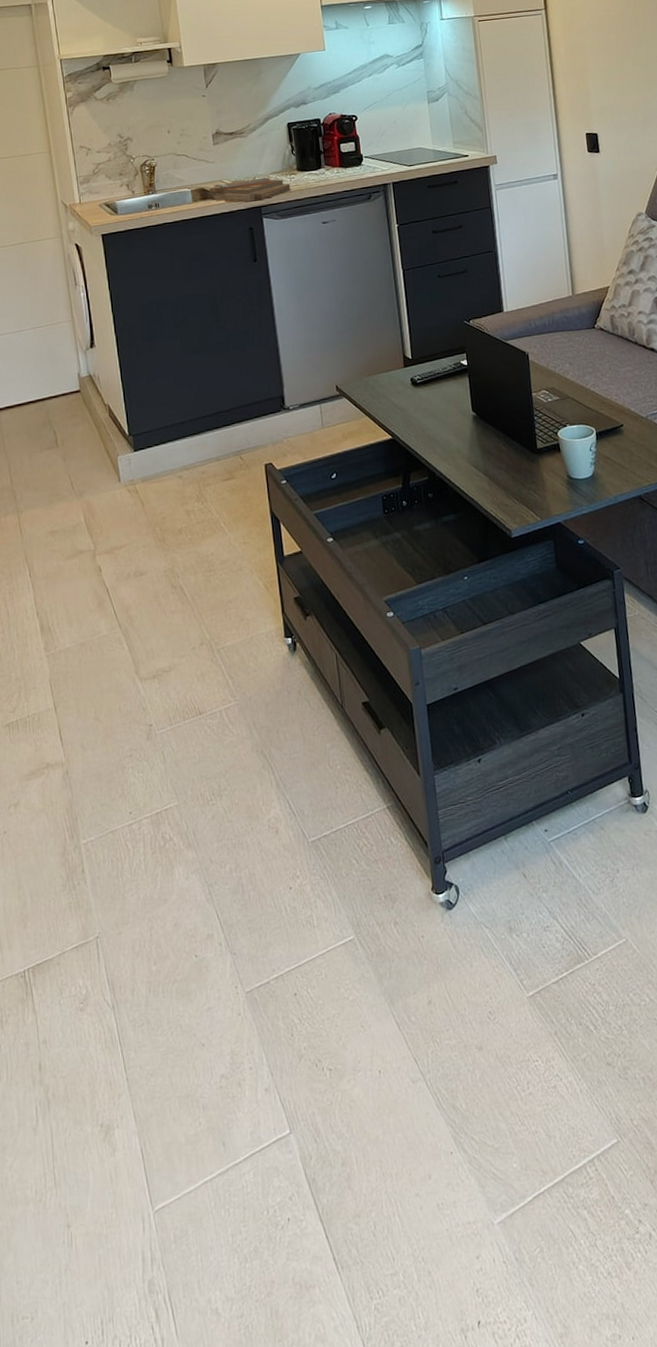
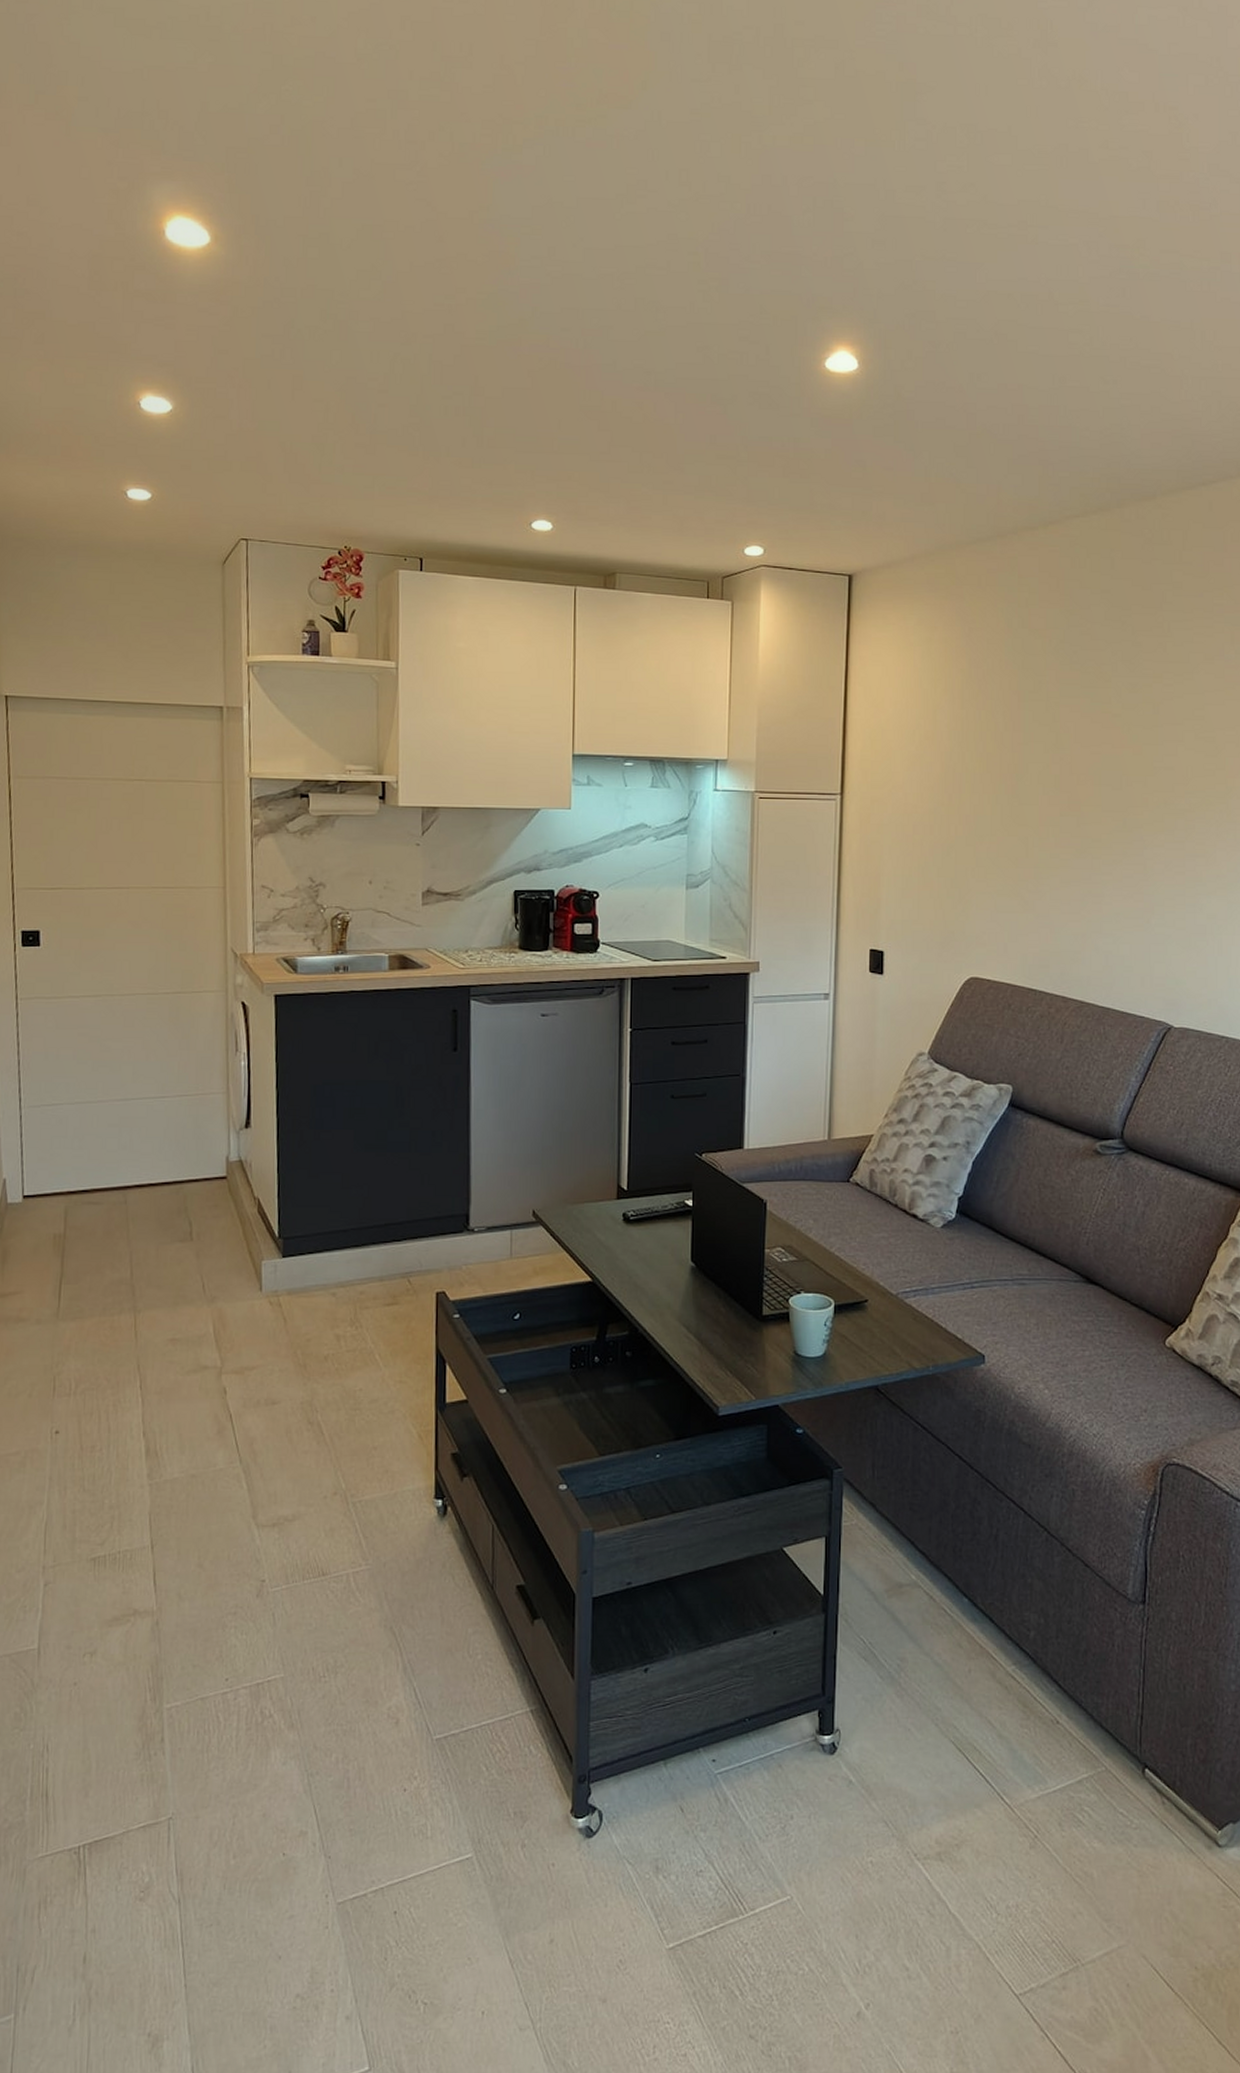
clipboard: present [209,177,291,203] -> none [410,951,509,980]

